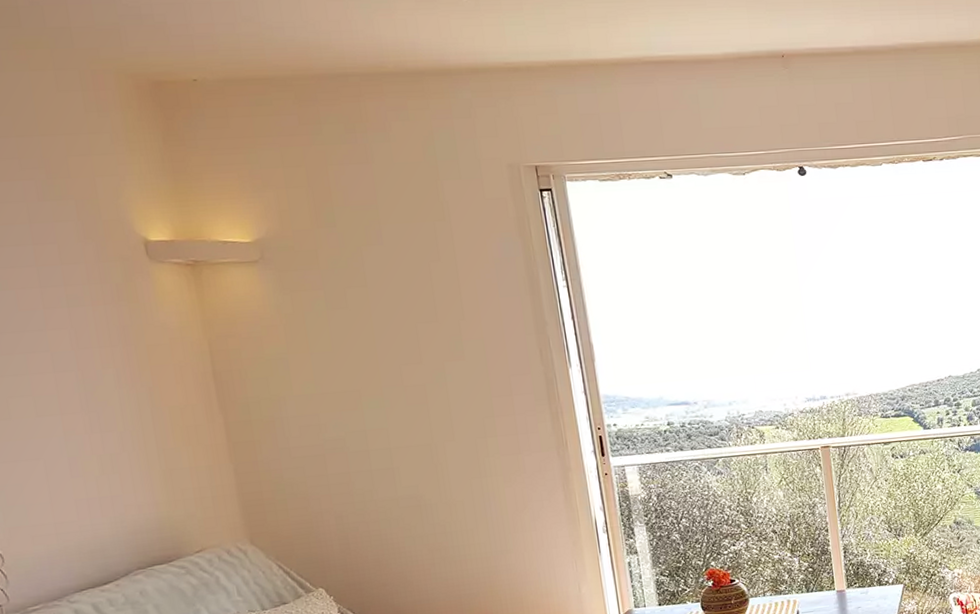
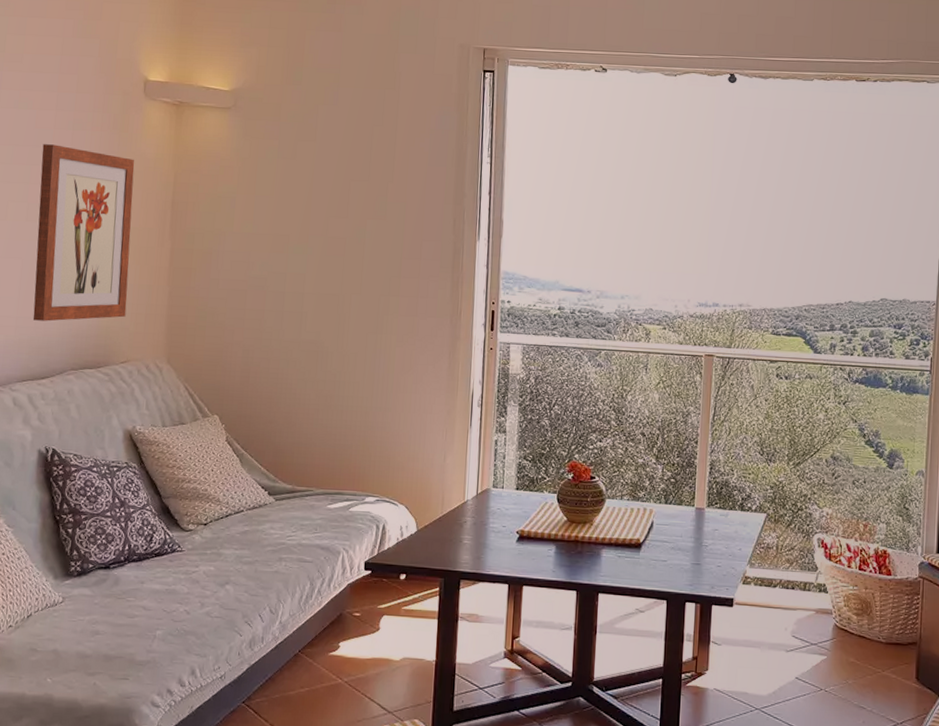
wall art: none [34,326,189,524] -> present [32,144,135,322]

